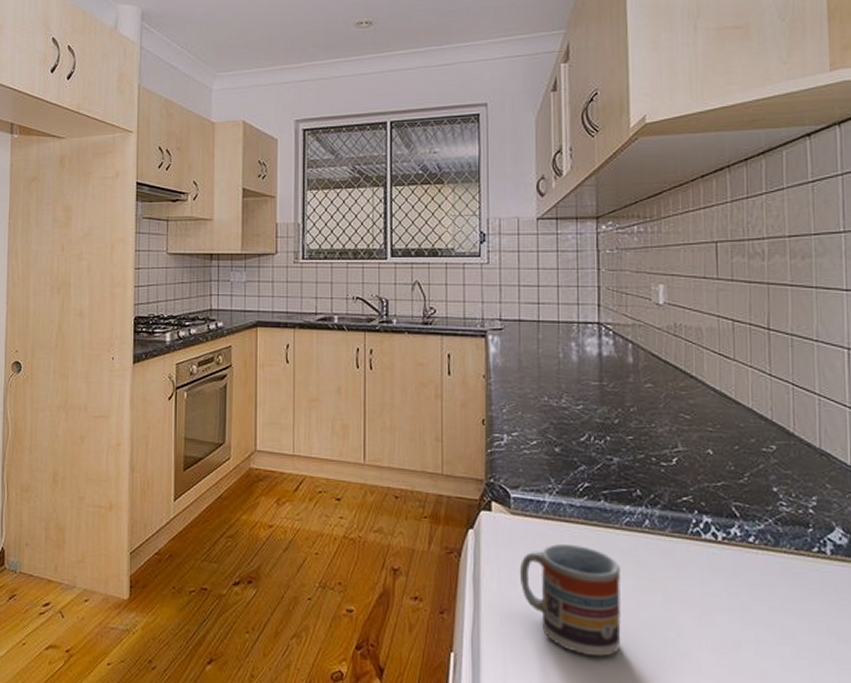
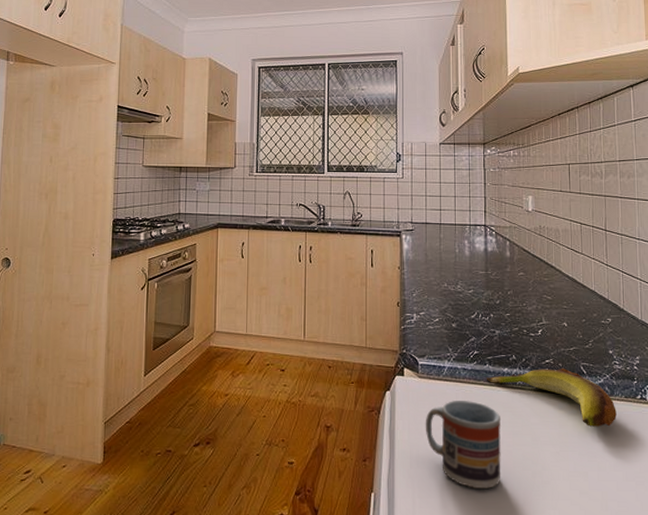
banana: none [600,508,783,586] -> present [486,368,617,427]

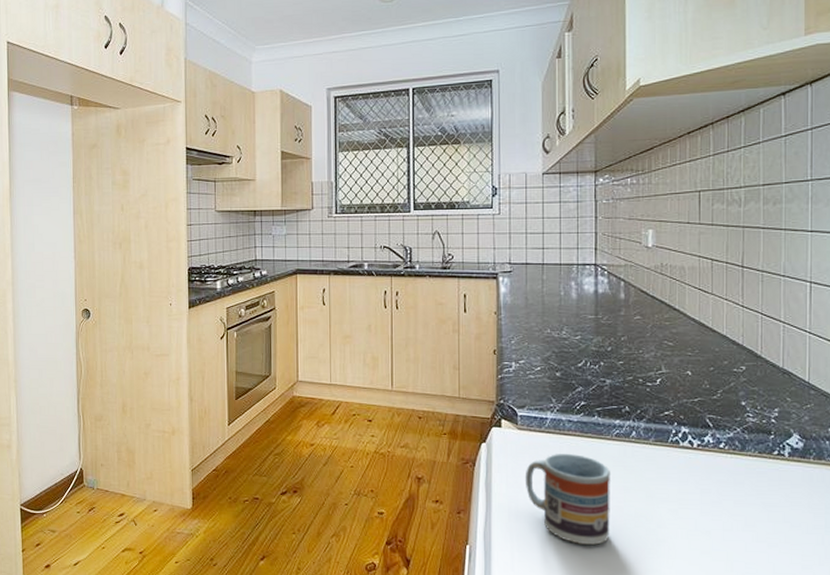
banana: present [486,368,617,427] -> none [594,420,748,484]

